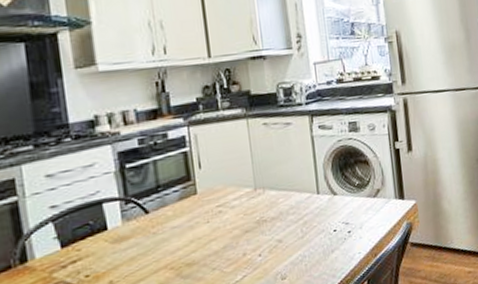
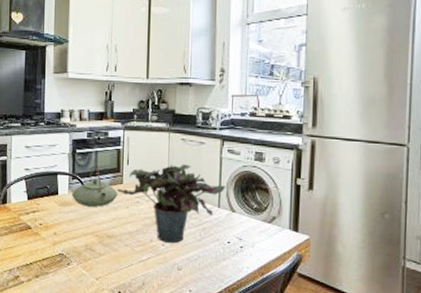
teapot: none [127,179,193,236] -> present [72,165,118,207]
potted plant: none [190,152,323,252] -> present [116,164,226,244]

